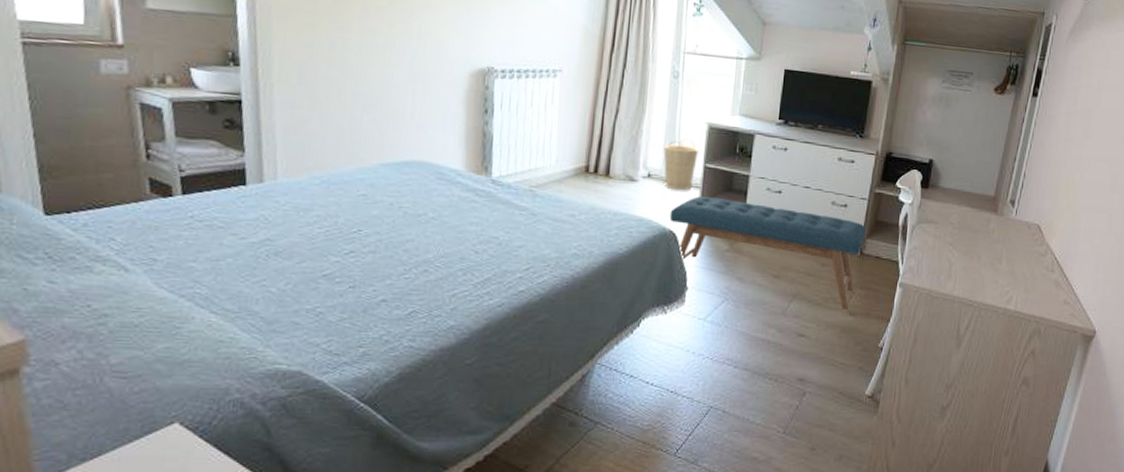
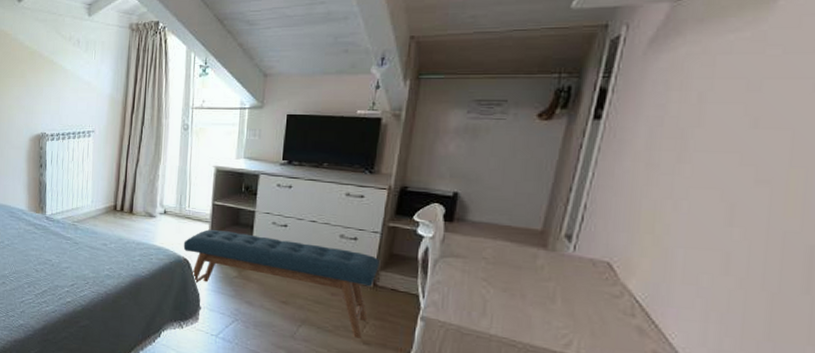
basket: present [663,138,699,191] -> none [177,180,207,225]

